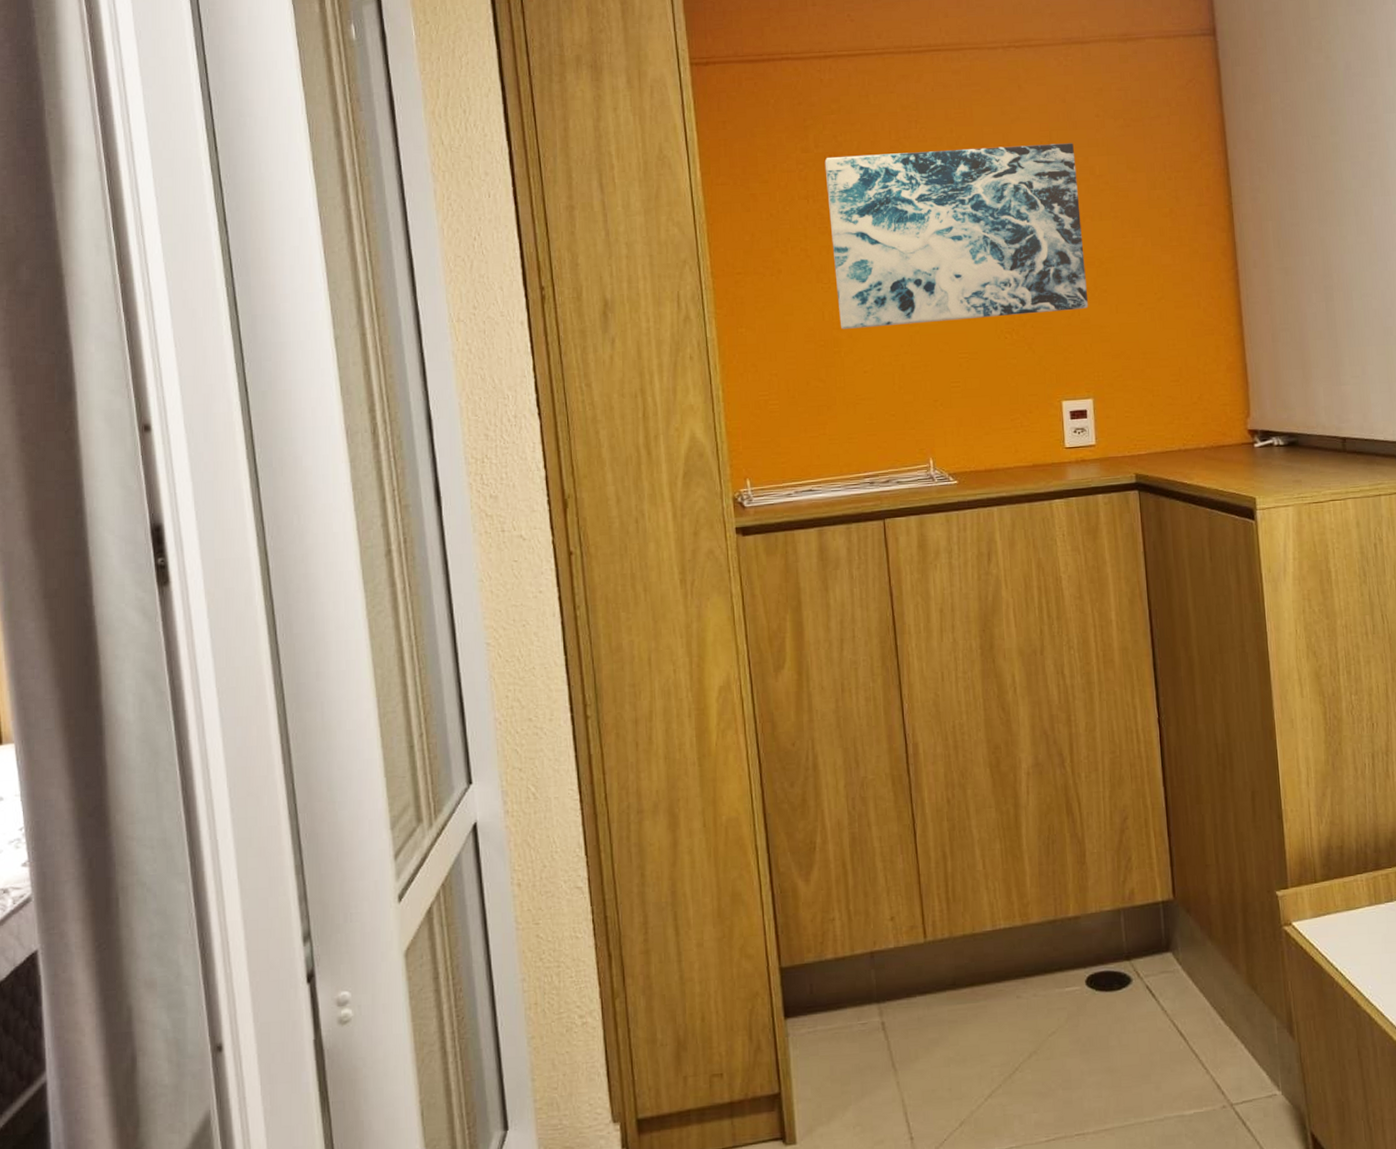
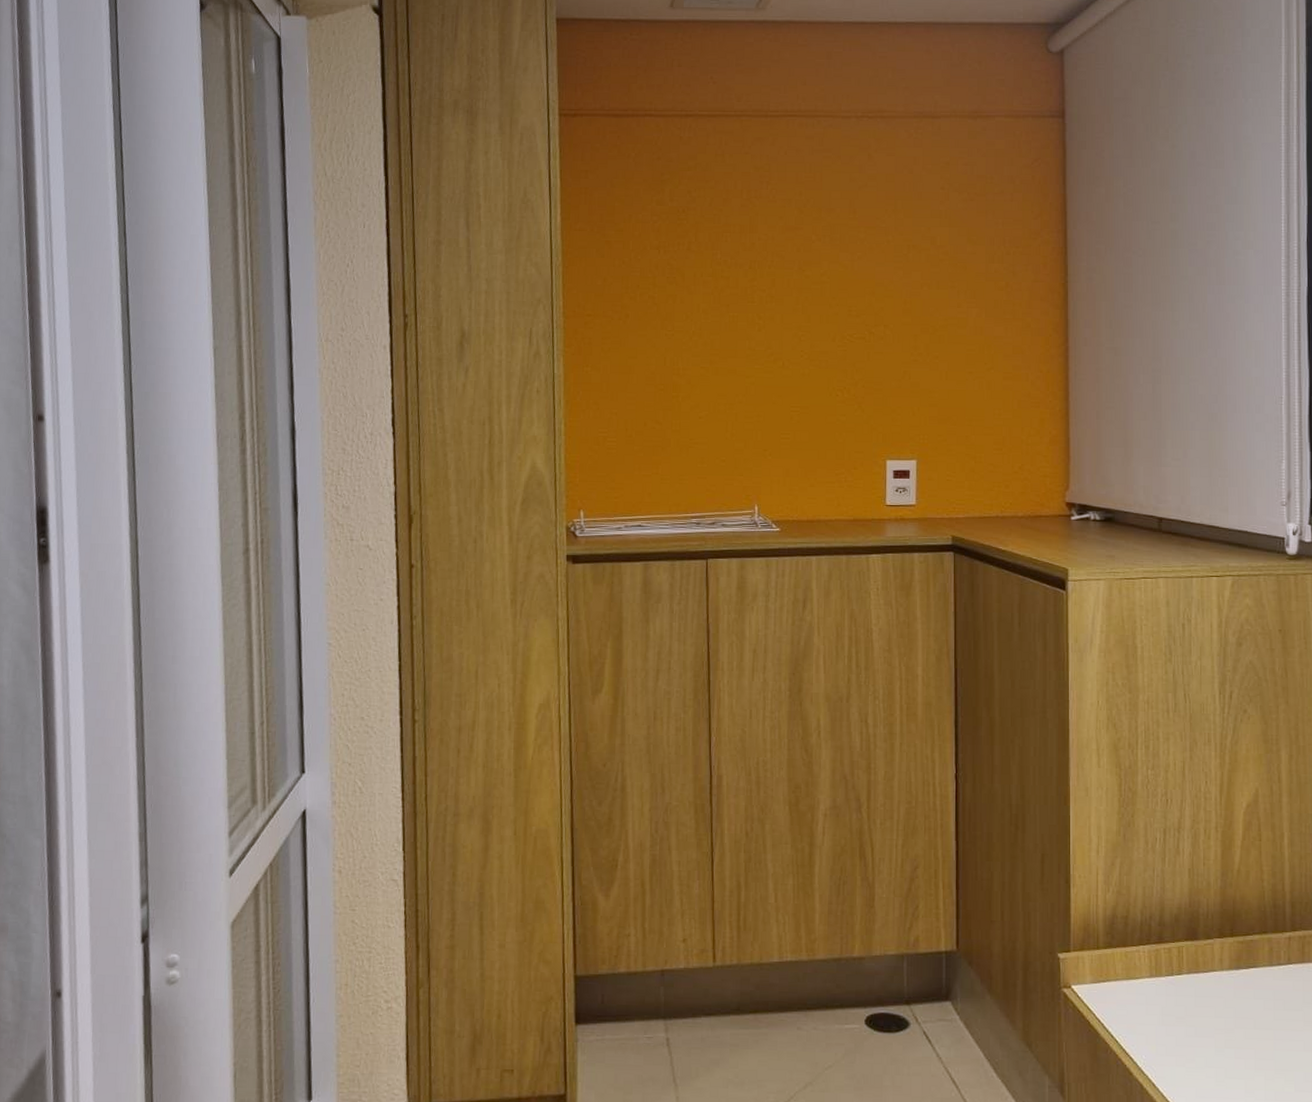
wall art: present [824,143,1088,329] -> none [677,211,919,376]

